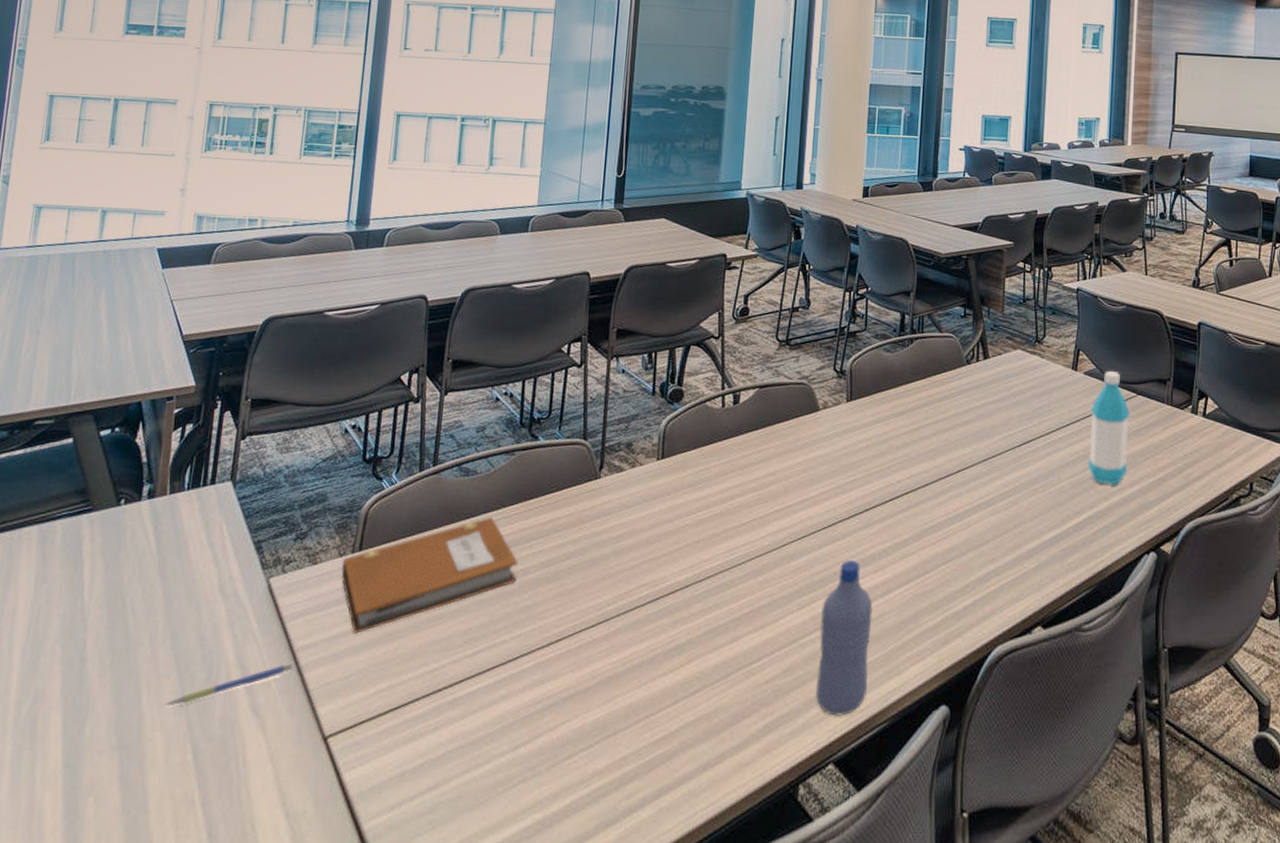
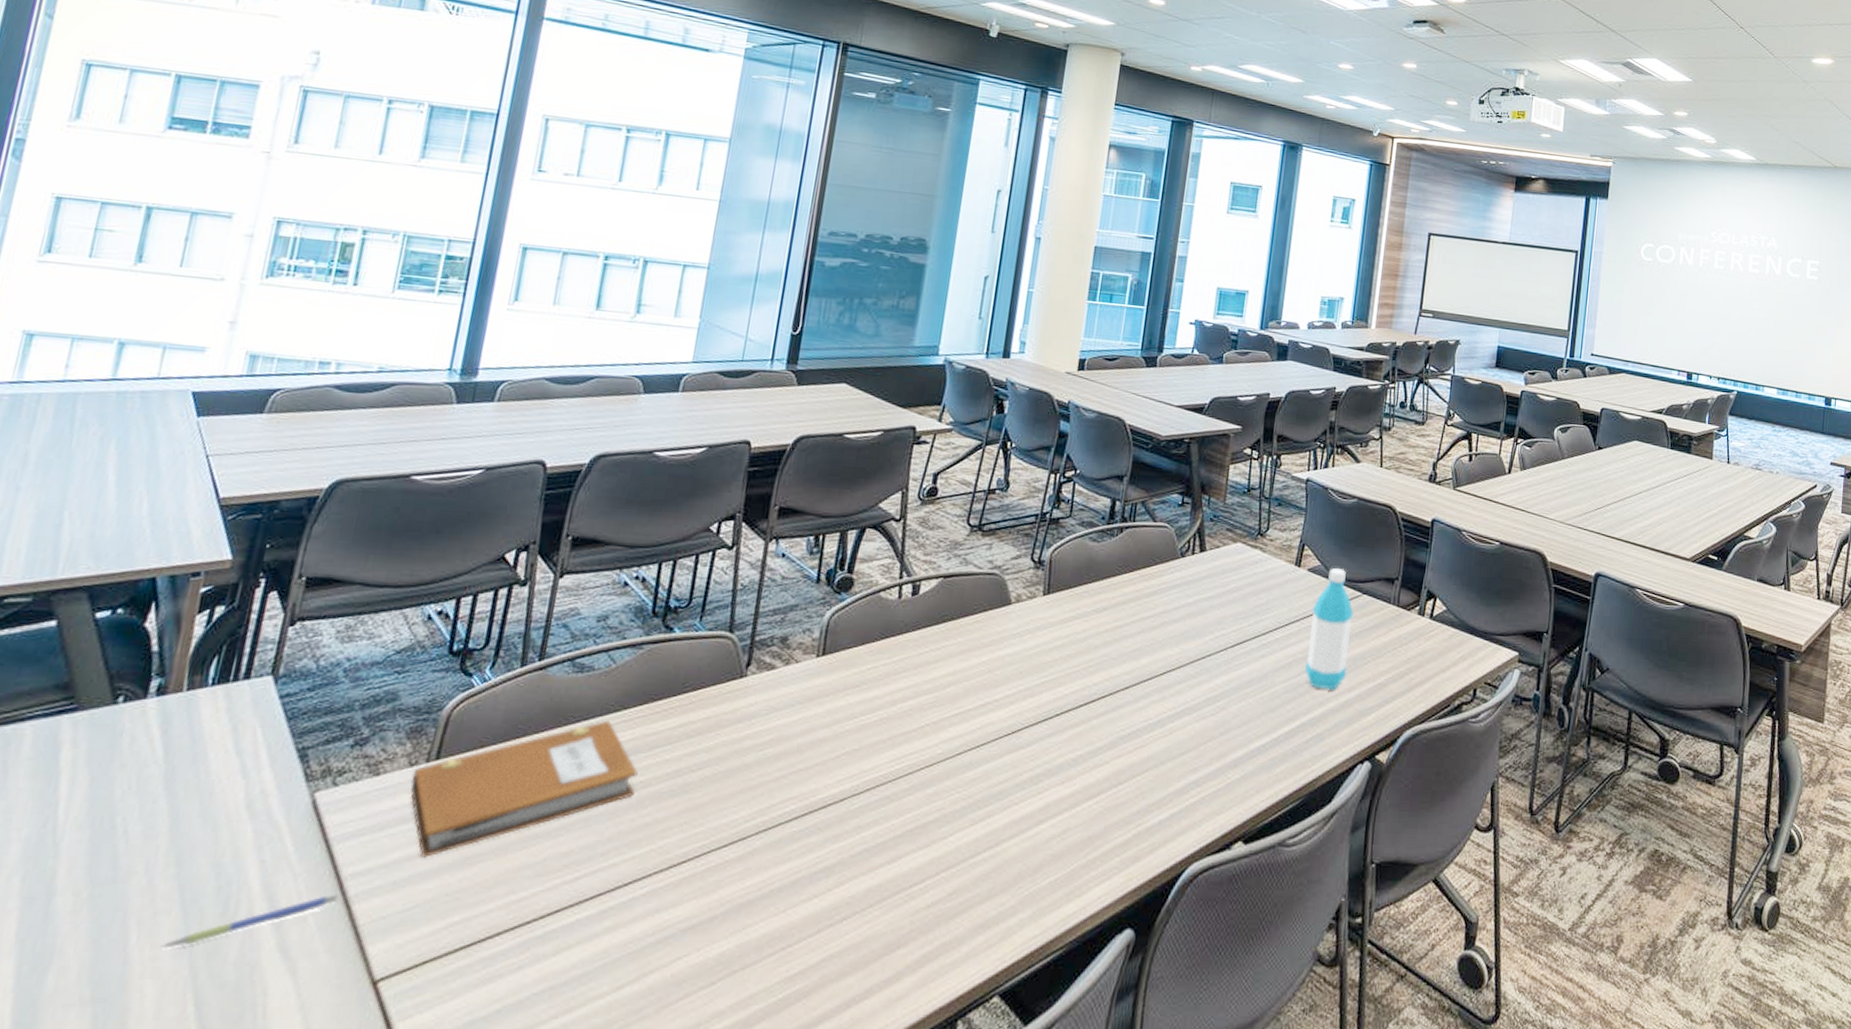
water bottle: present [816,560,873,716] -> none [984,771,1057,943]

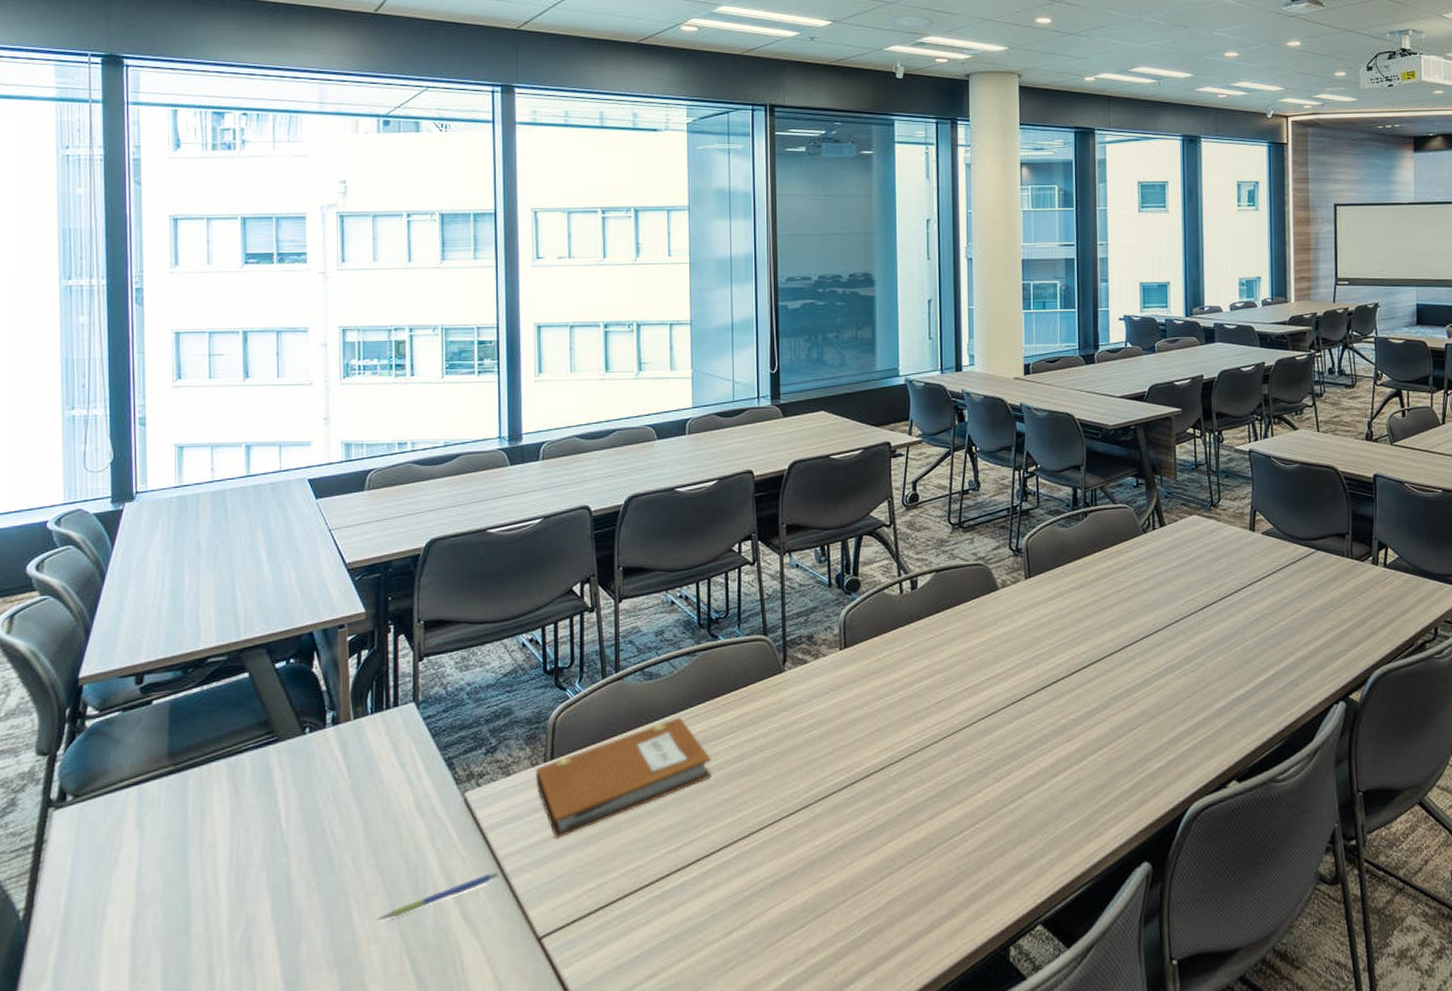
water bottle: present [1305,567,1353,690] -> none [1271,528,1312,640]

